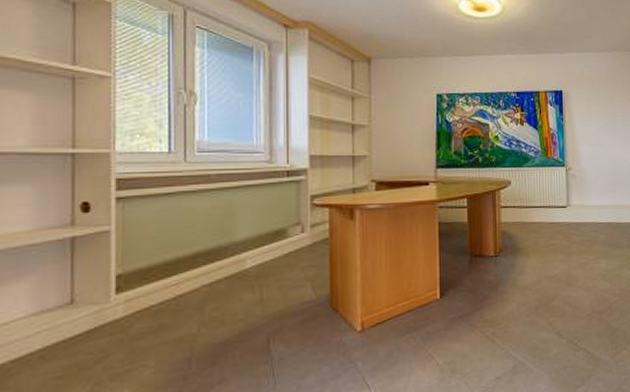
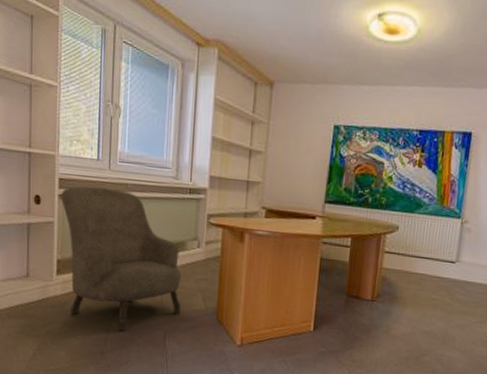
armchair: none [119,181,287,346] -> present [60,185,182,332]

